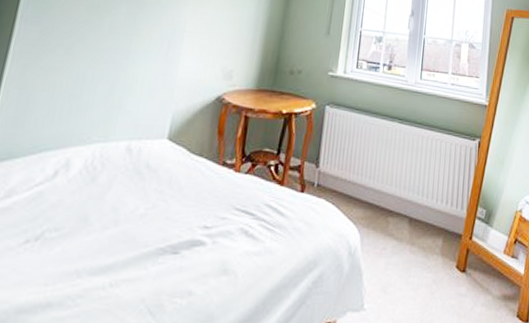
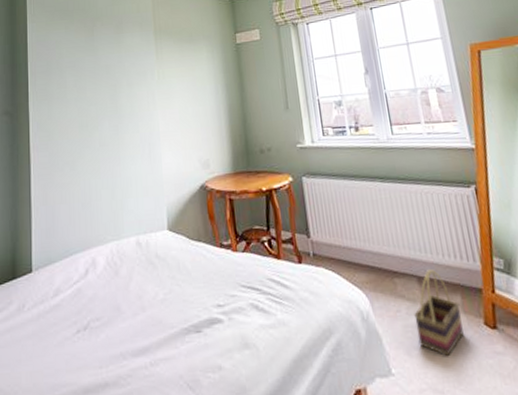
basket: none [395,212,440,294] -> present [414,269,464,356]

